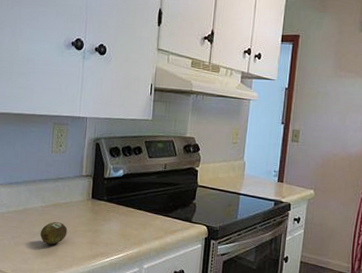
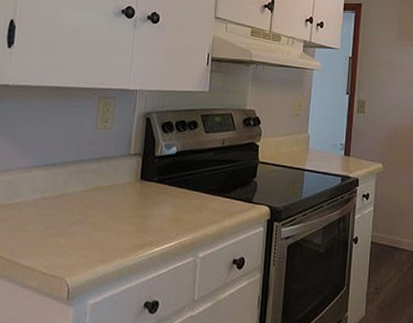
fruit: present [40,221,68,245] -> none [79,207,112,234]

